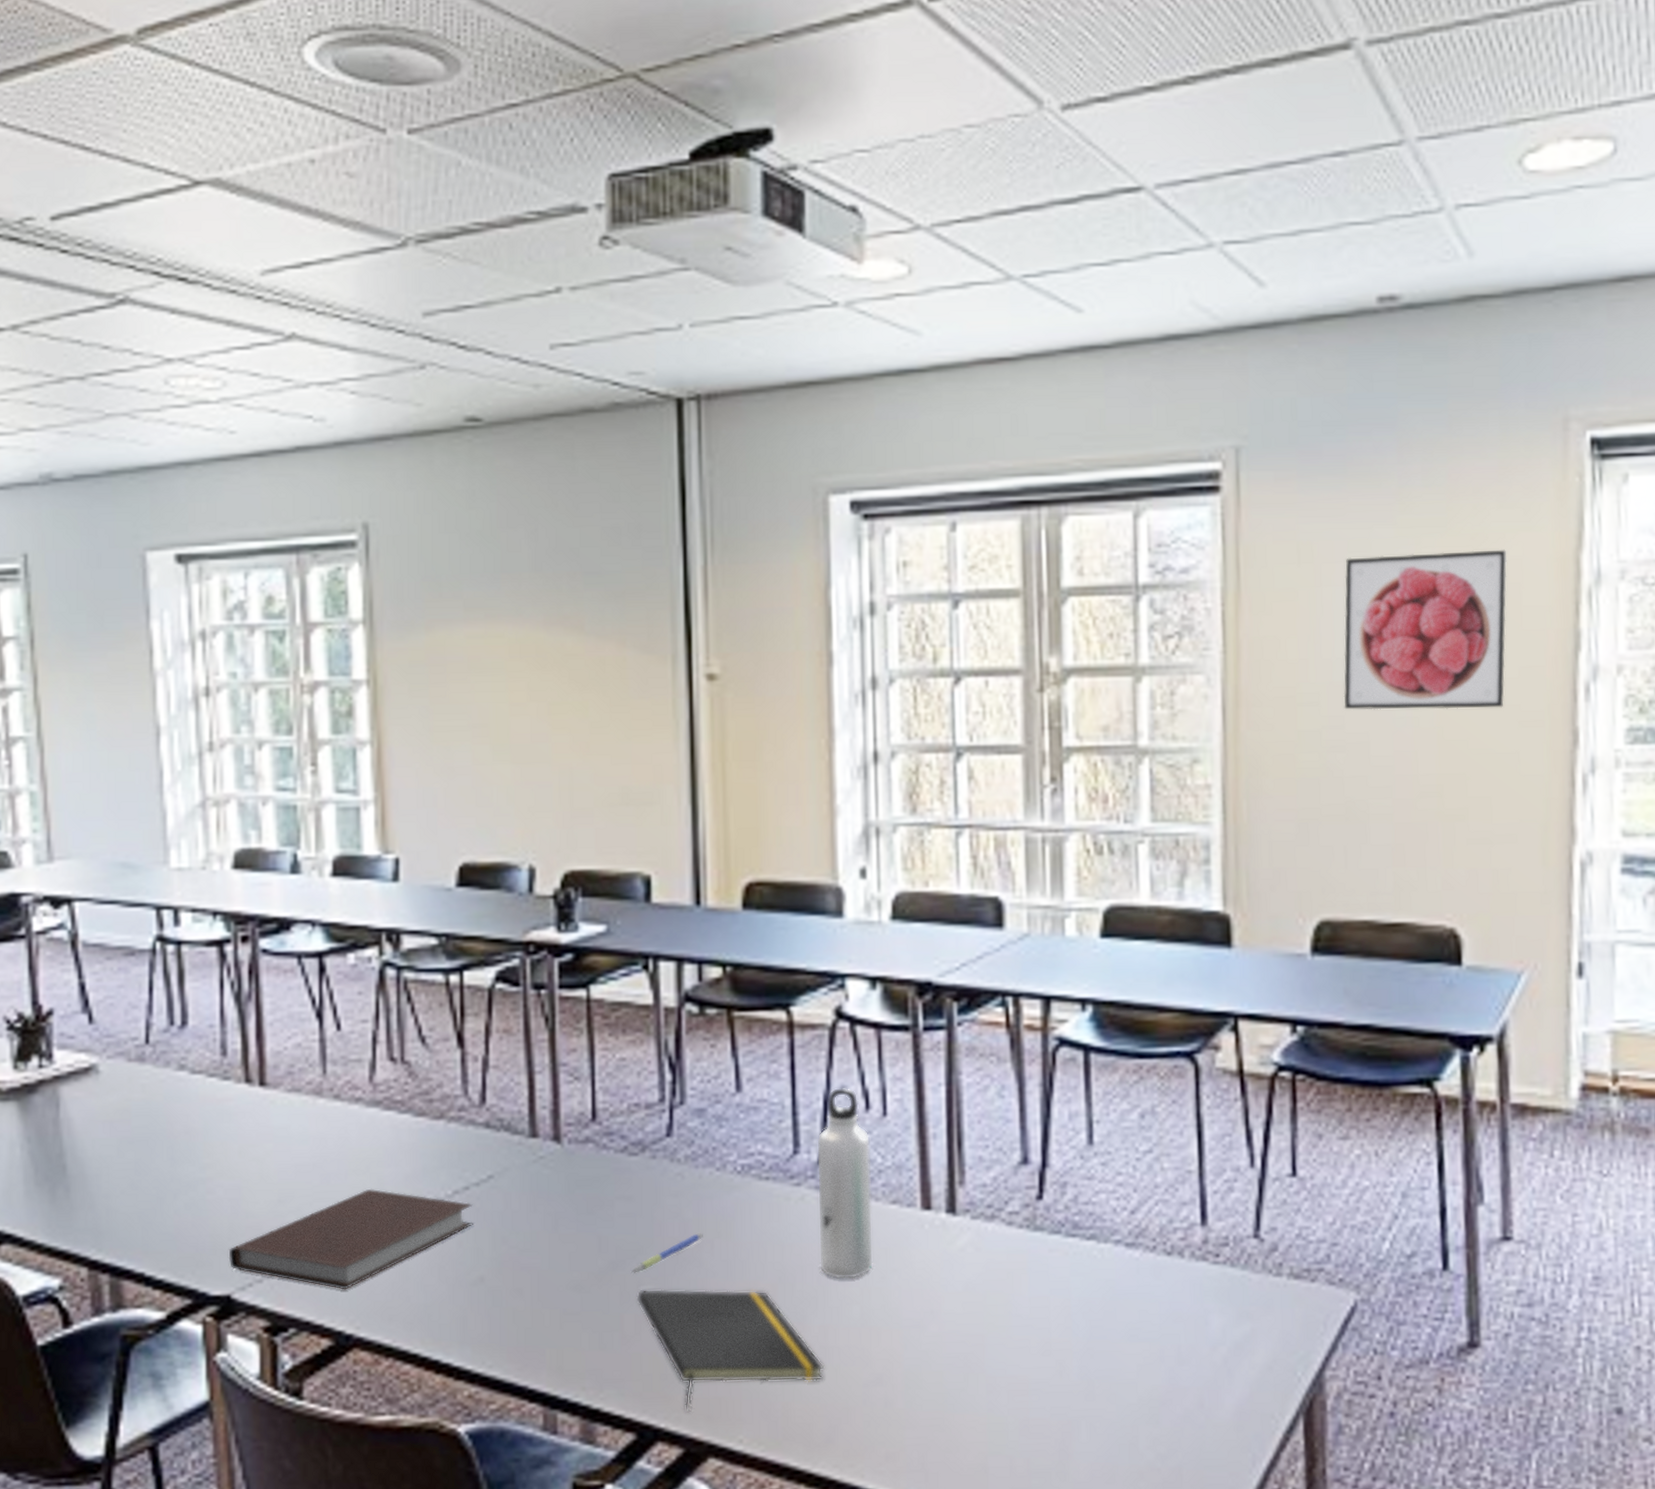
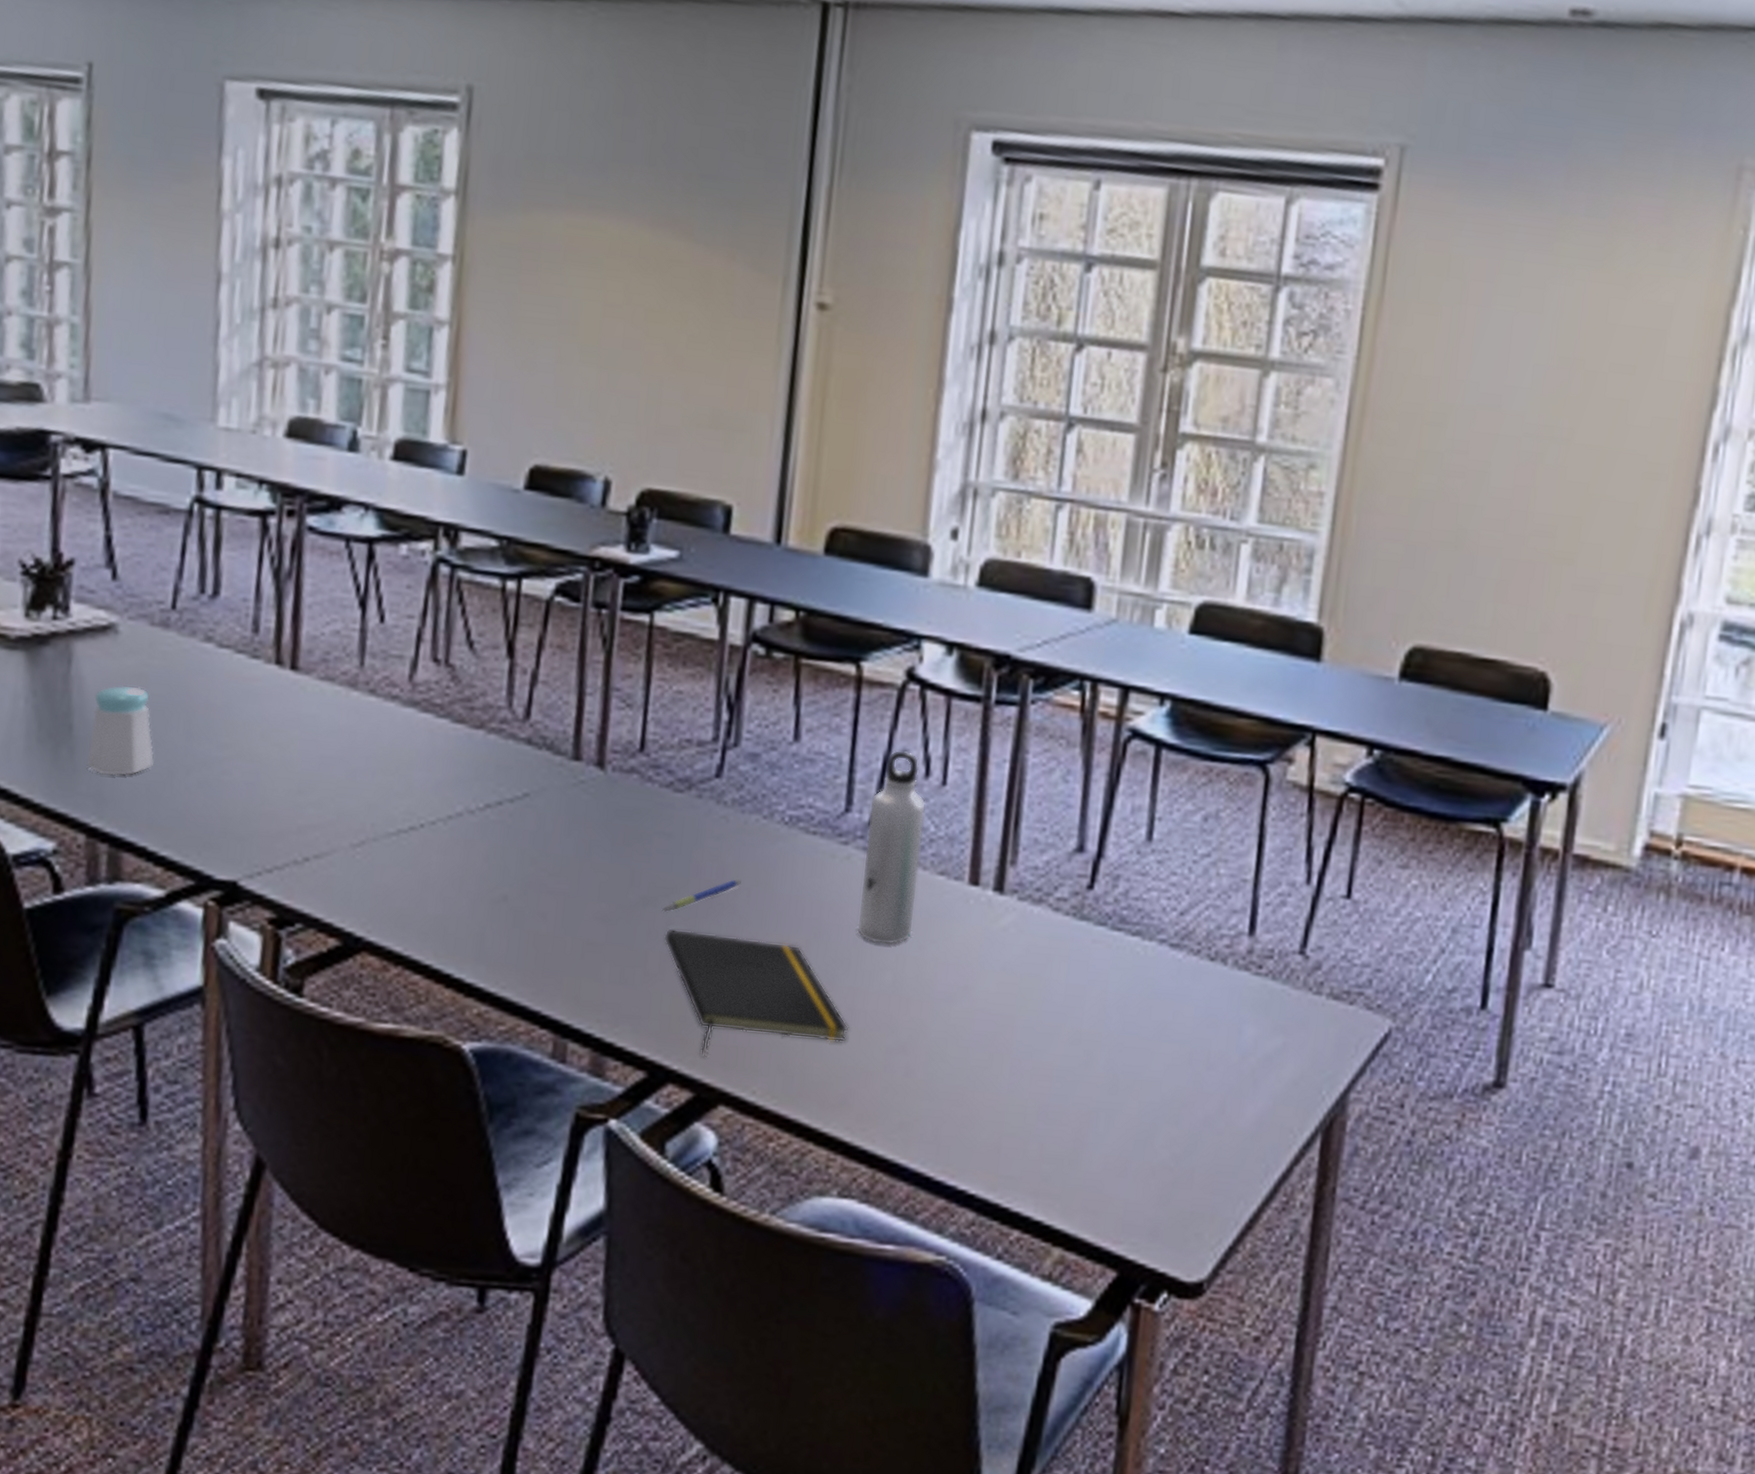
salt shaker: none [82,1121,143,1209] -> present [87,685,154,776]
notebook: present [228,1188,473,1290] -> none [238,790,505,891]
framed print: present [1343,549,1508,710] -> none [1470,278,1659,456]

